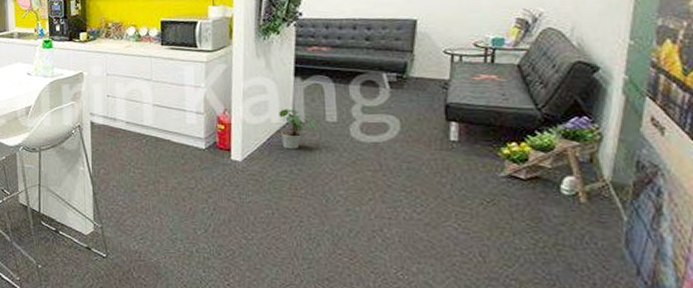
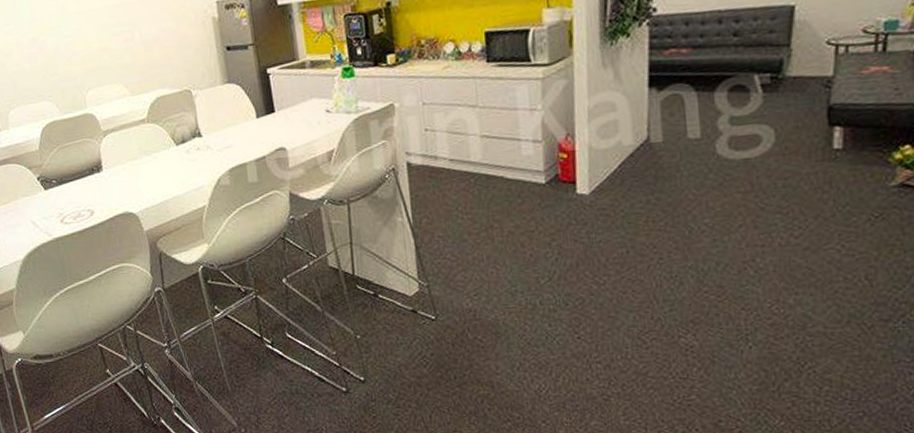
potted plant: present [279,109,323,149] -> none [631,126,685,176]

